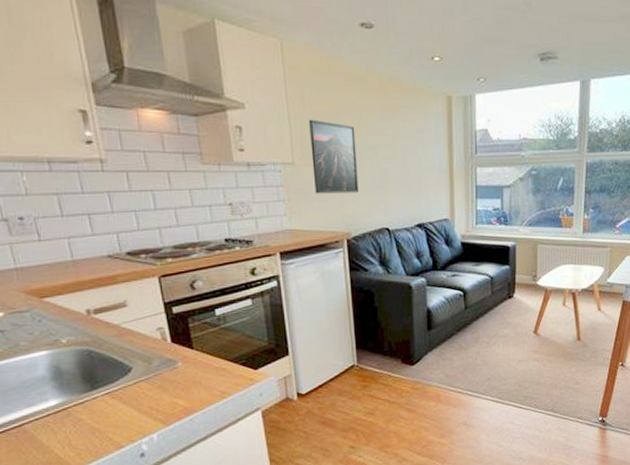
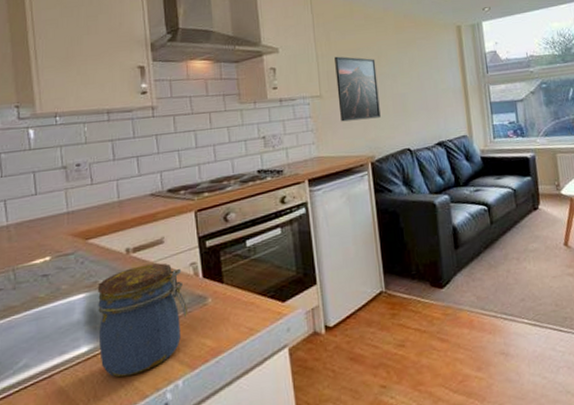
jar: none [60,326,158,430] -> present [98,262,187,378]

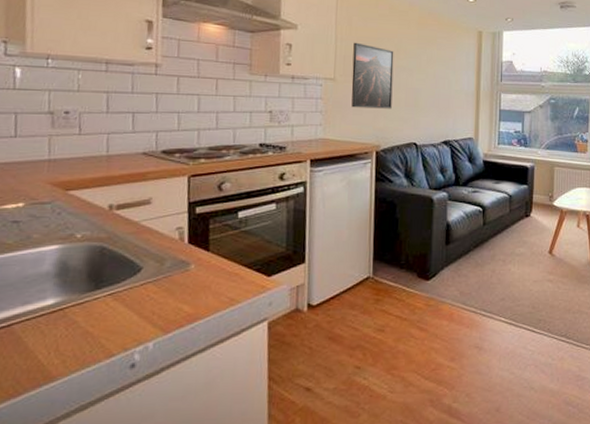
jar: present [98,262,187,378] -> none [67,224,168,334]

